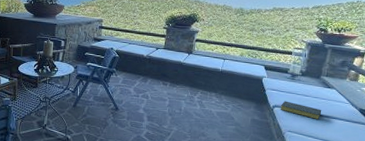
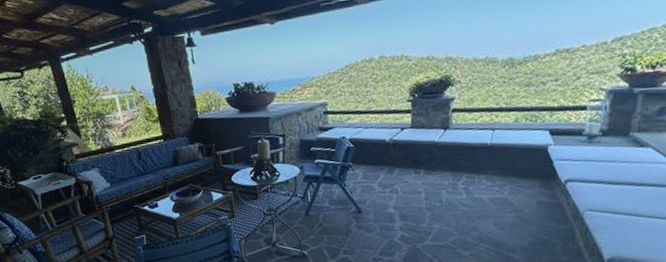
hardback book: present [280,101,322,120] -> none [574,171,634,191]

